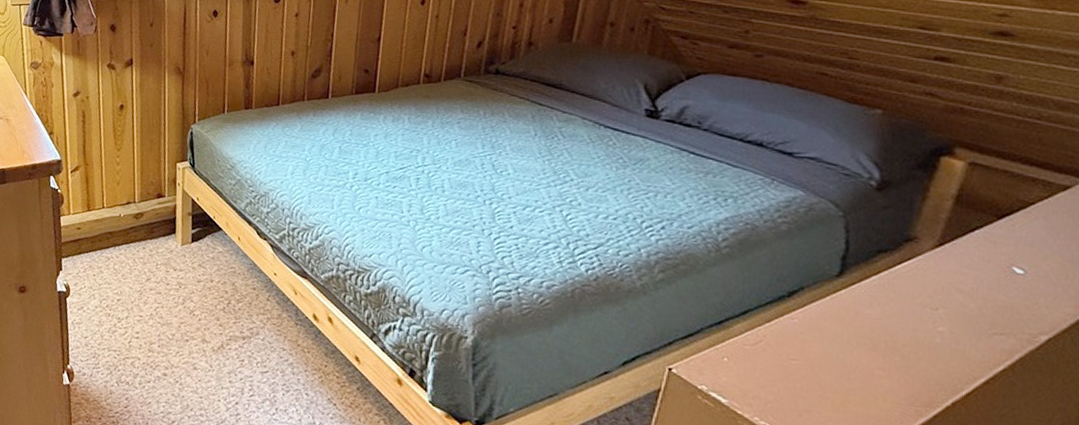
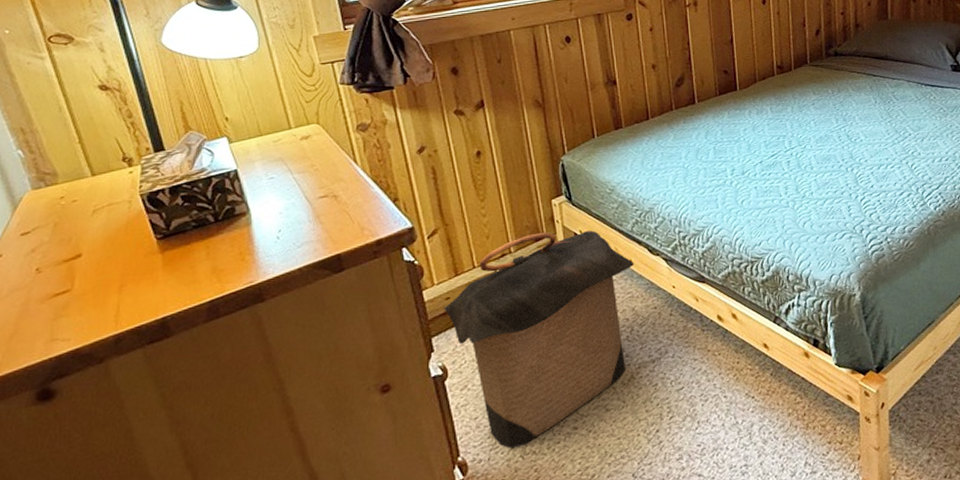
laundry hamper: none [74,190,242,373] -> present [444,230,634,448]

